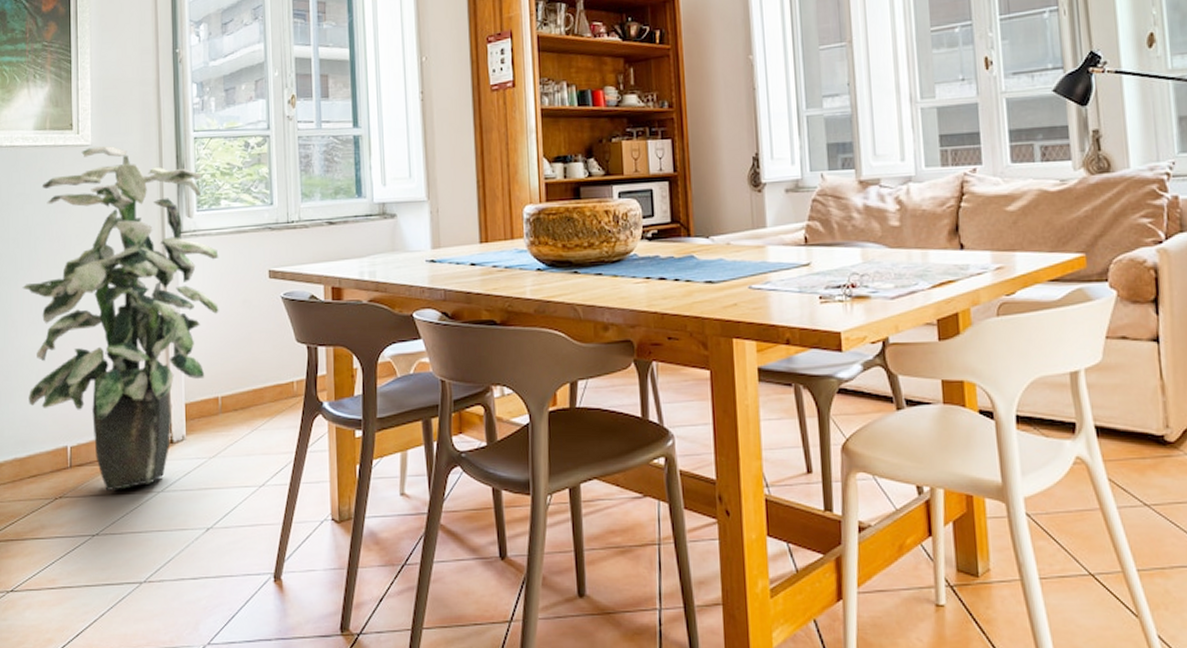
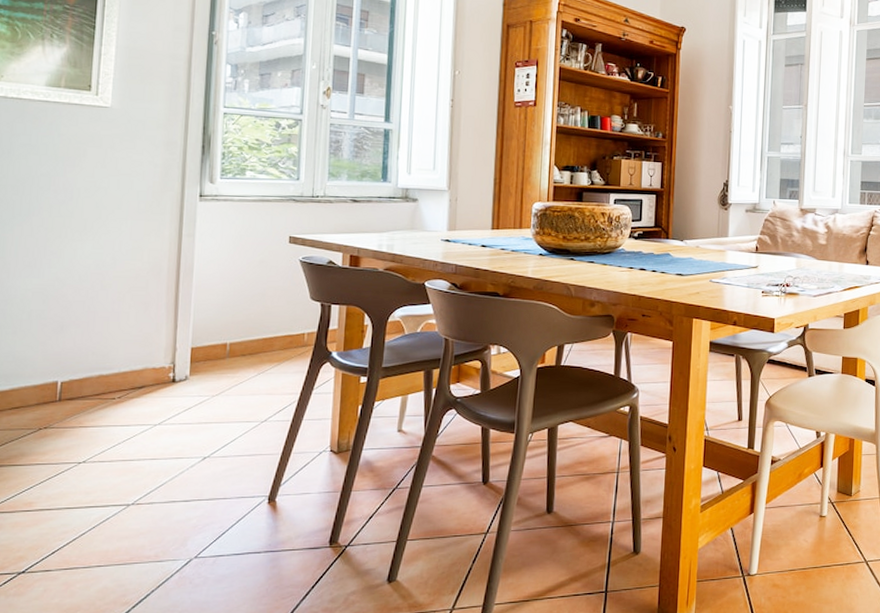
indoor plant: present [22,146,219,490] -> none [16,109,240,423]

